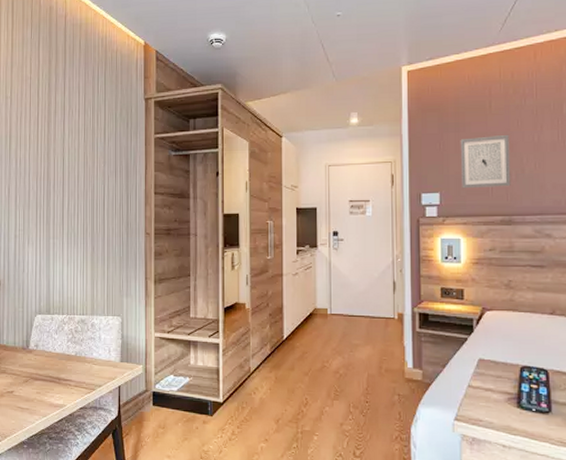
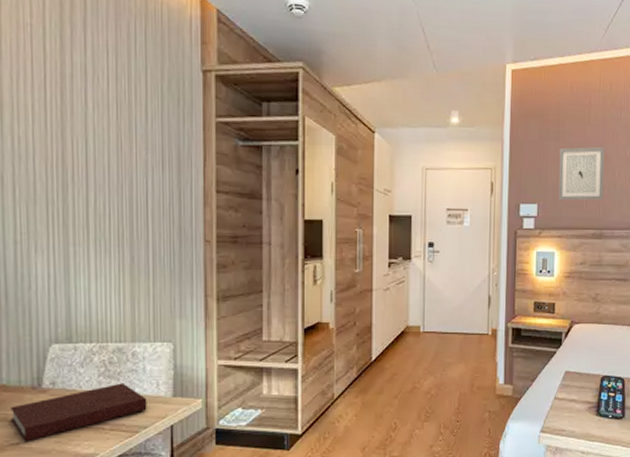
notebook: none [8,348,101,391] -> present [10,383,147,443]

